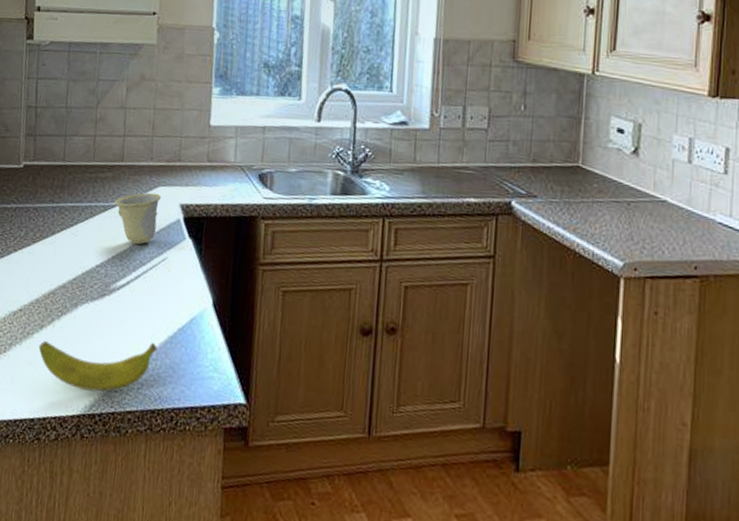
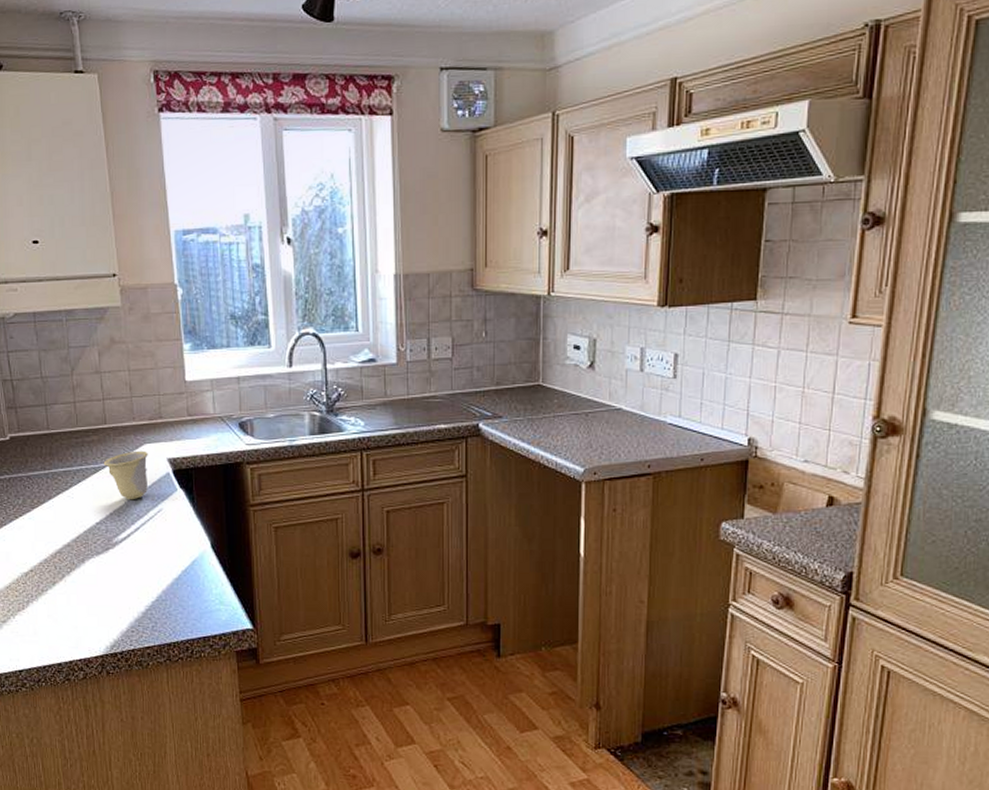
banana: present [38,341,158,392] -> none [54,586,166,634]

